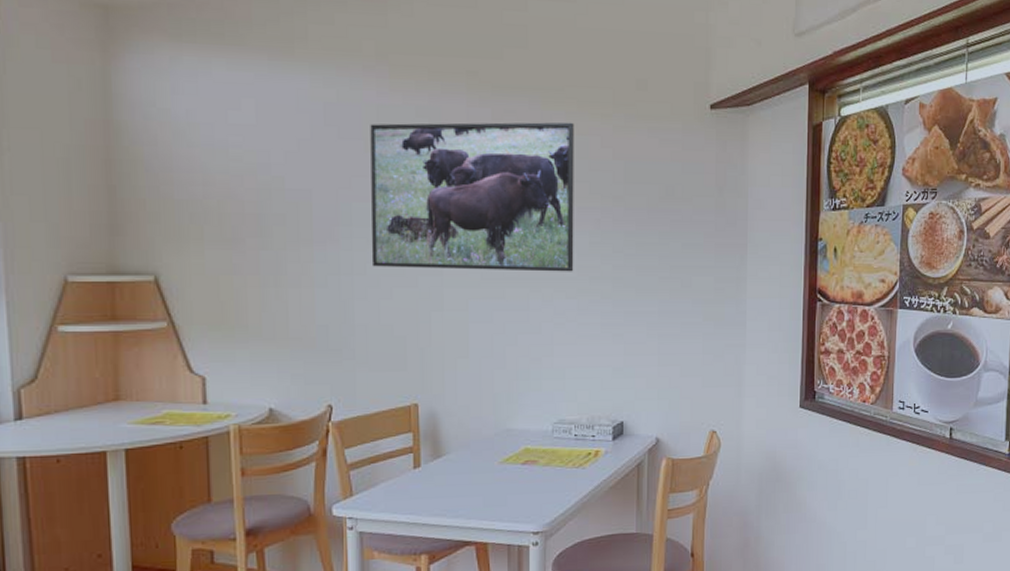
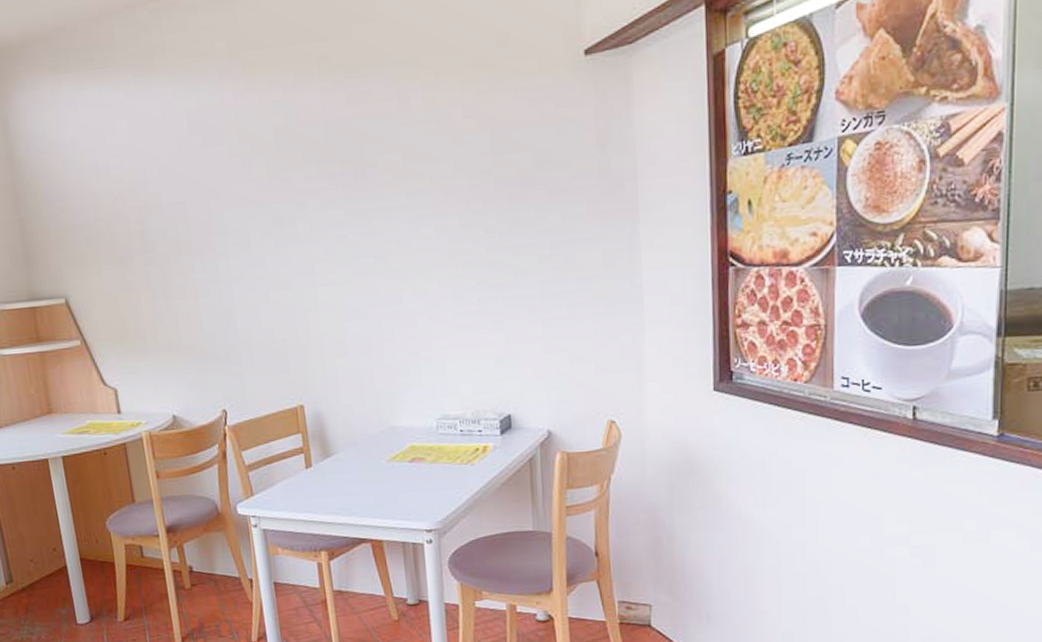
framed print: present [370,122,574,272] -> none [231,95,446,272]

